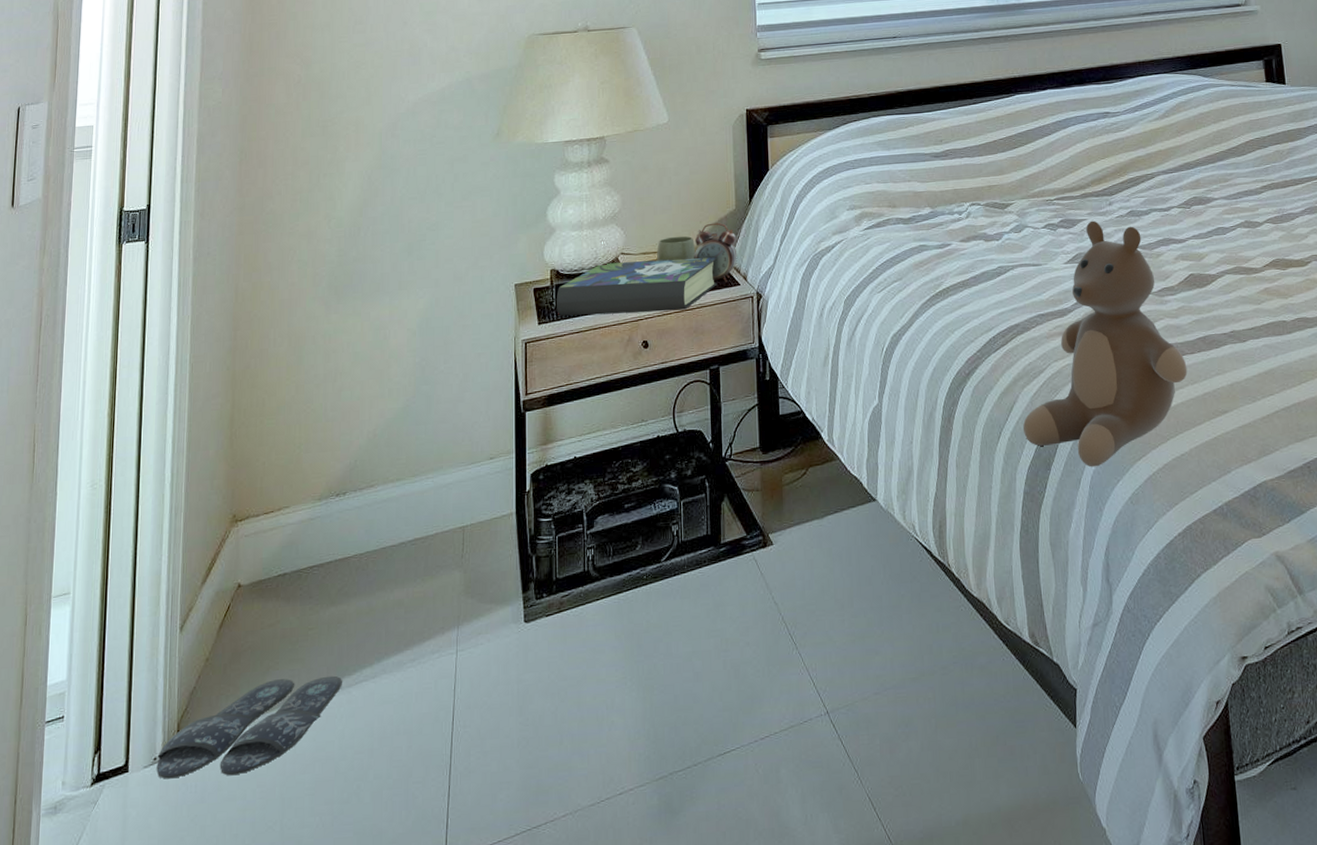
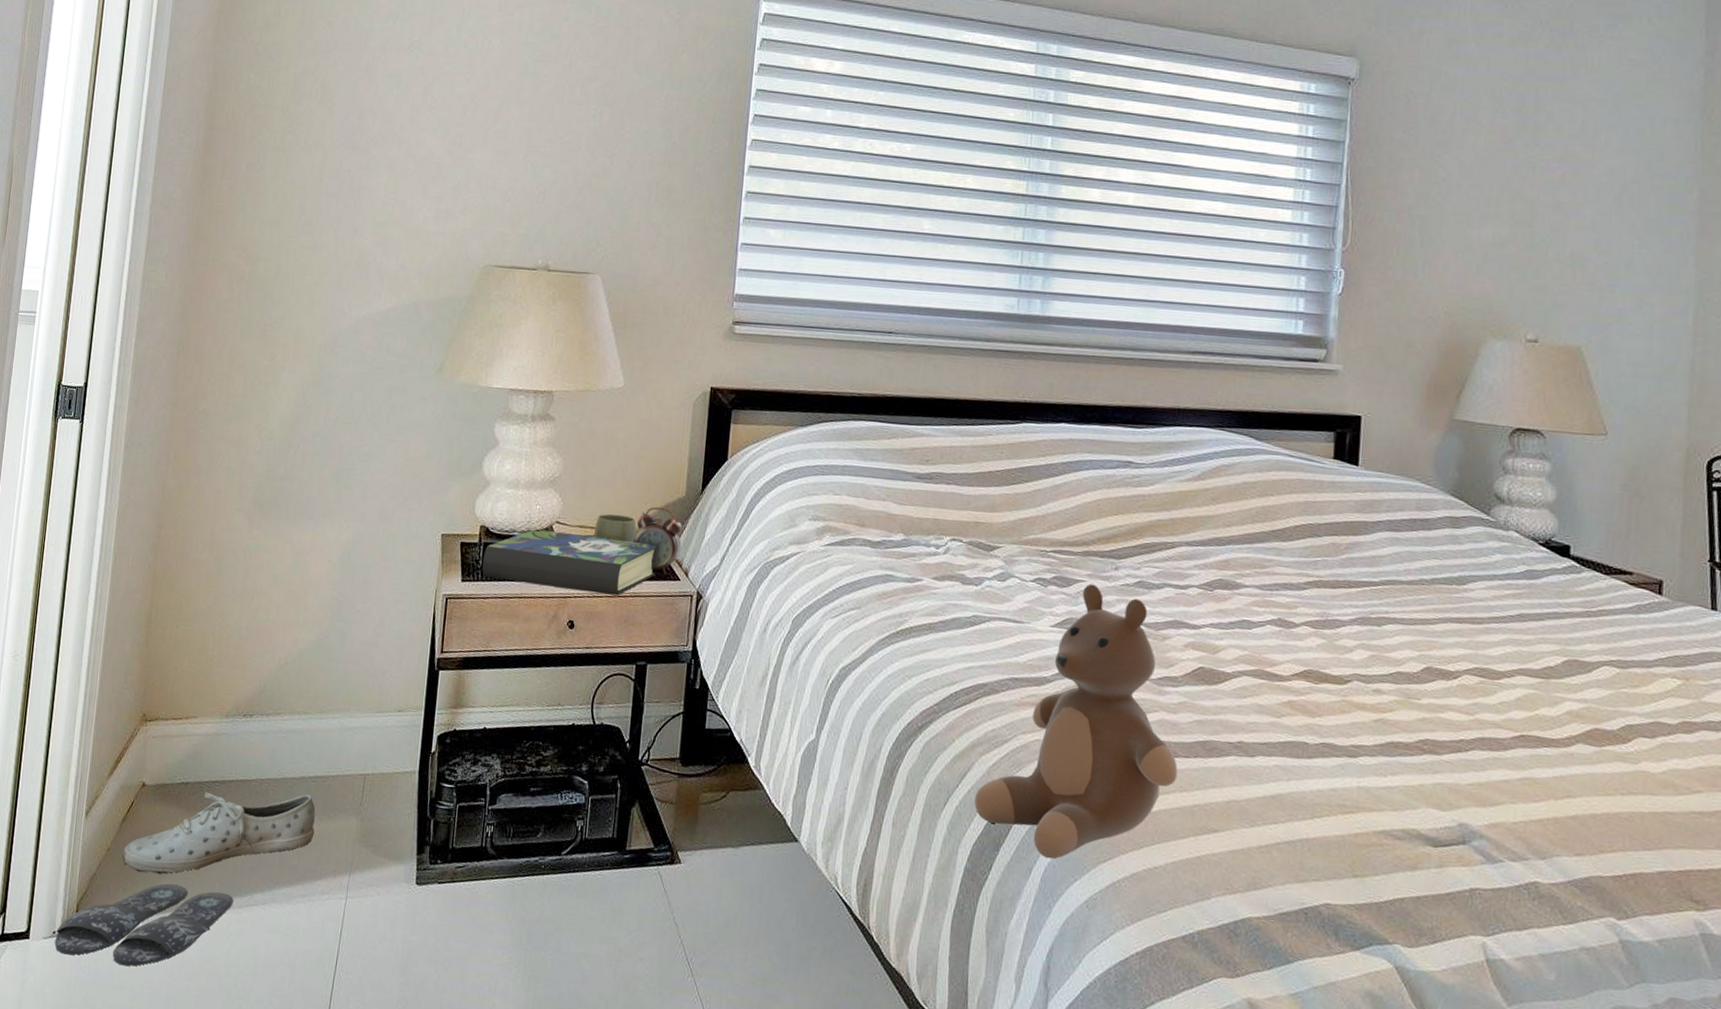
shoe: none [222,558,419,676] -> present [121,792,316,875]

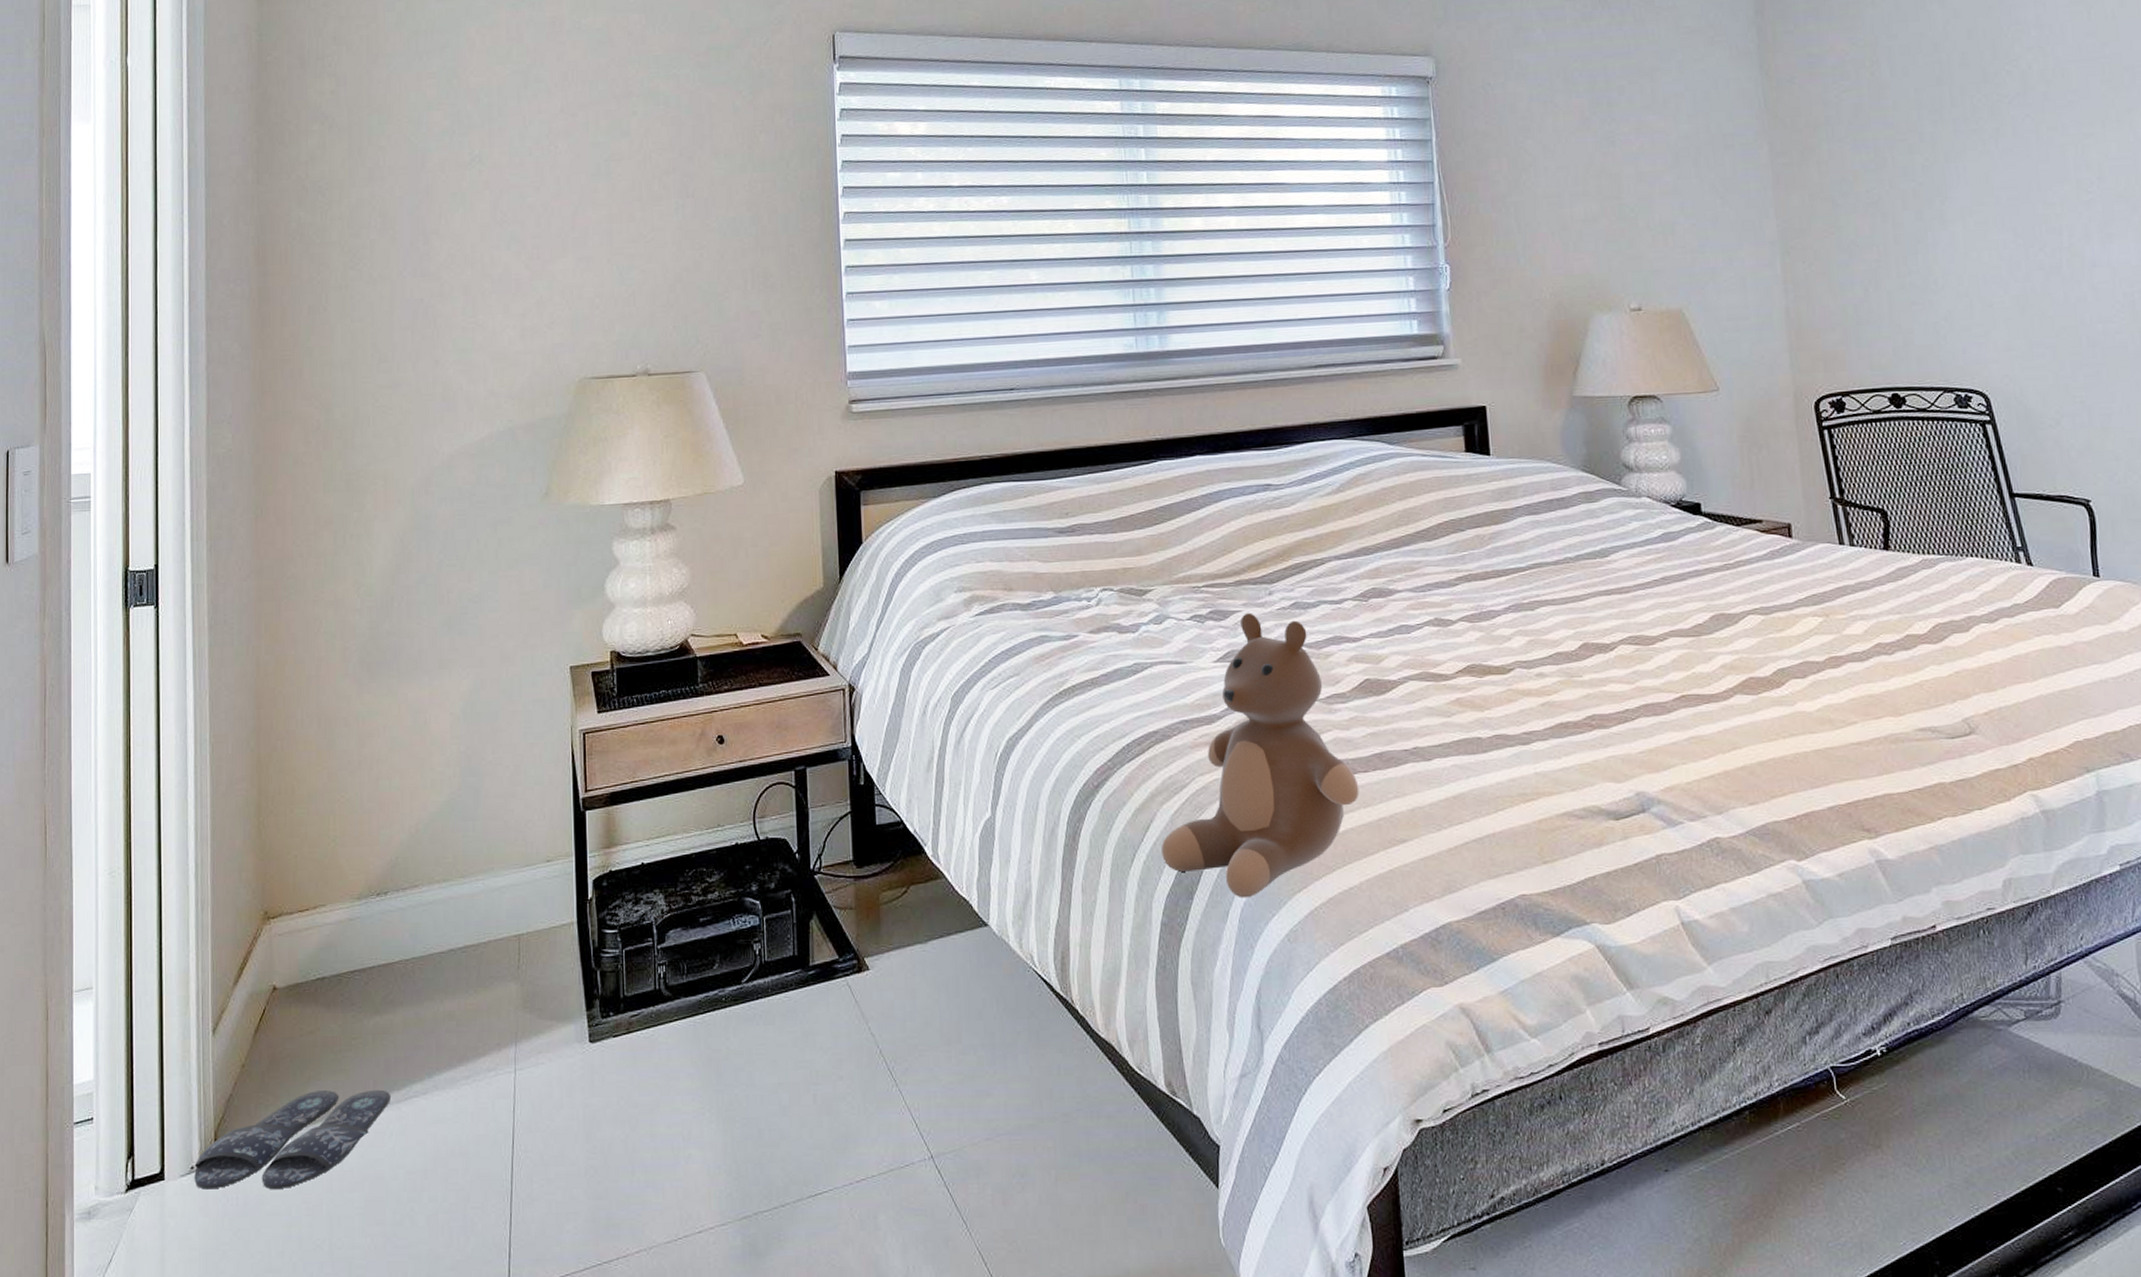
shoe: present [121,792,316,875] -> none [259,967,471,1085]
book: present [482,528,658,596] -> none [618,642,803,705]
mug: present [593,513,637,544] -> none [731,617,778,645]
alarm clock: present [633,506,683,575] -> none [775,602,826,672]

